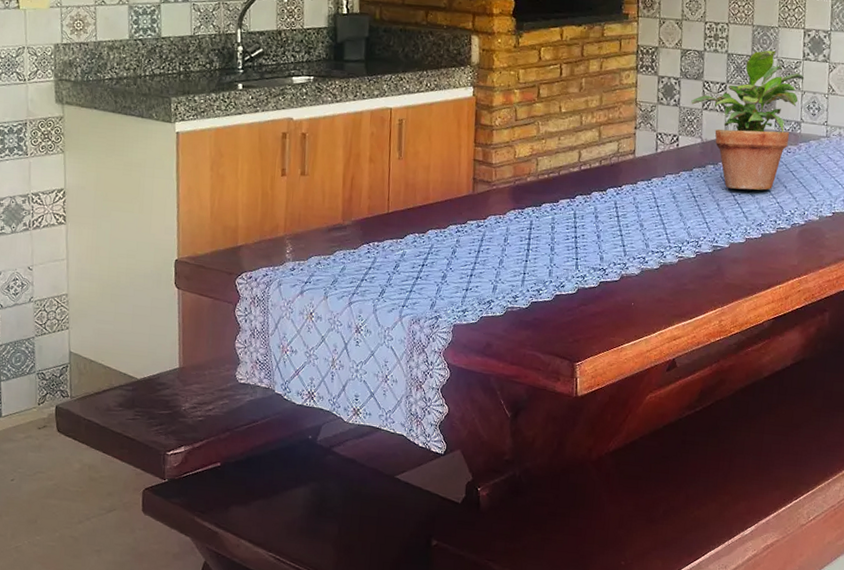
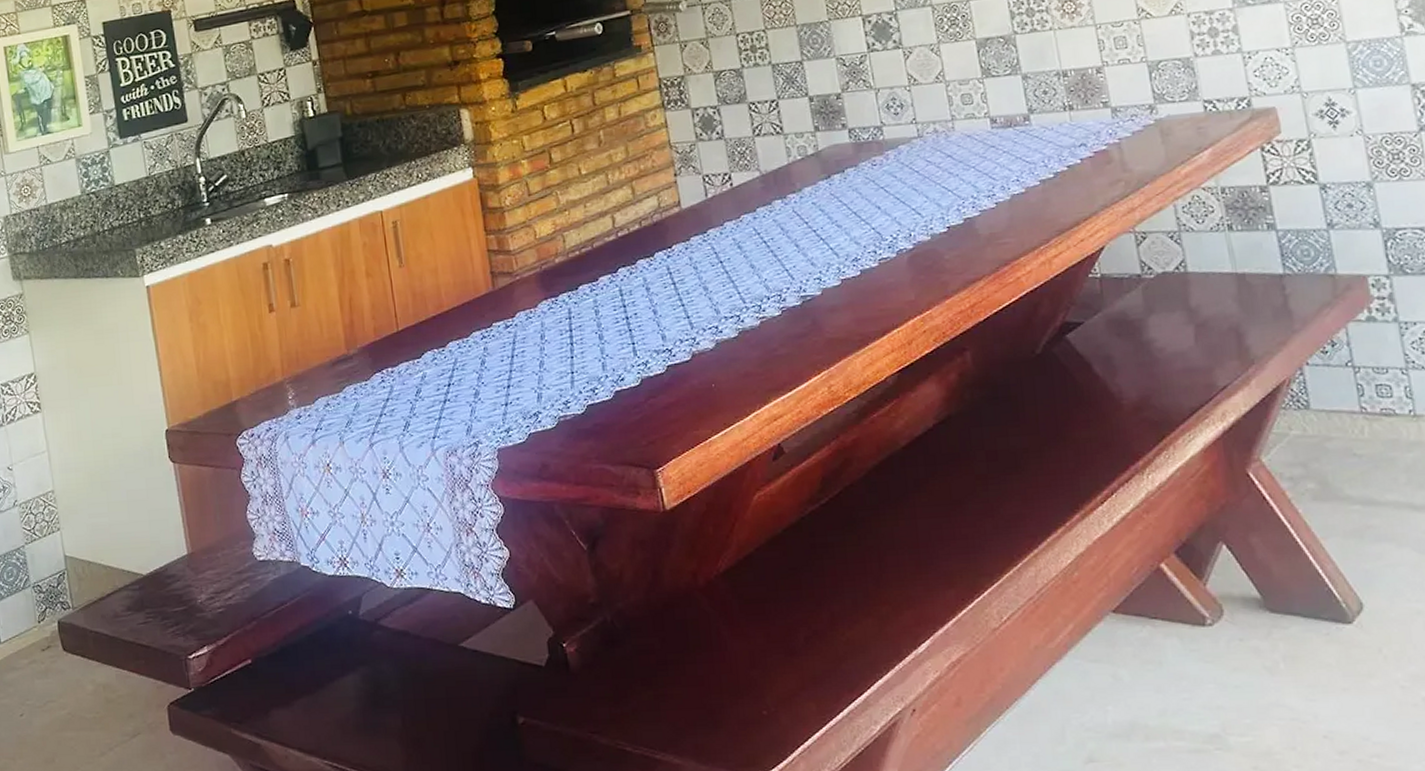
potted plant: present [691,50,805,190] -> none [738,49,875,224]

